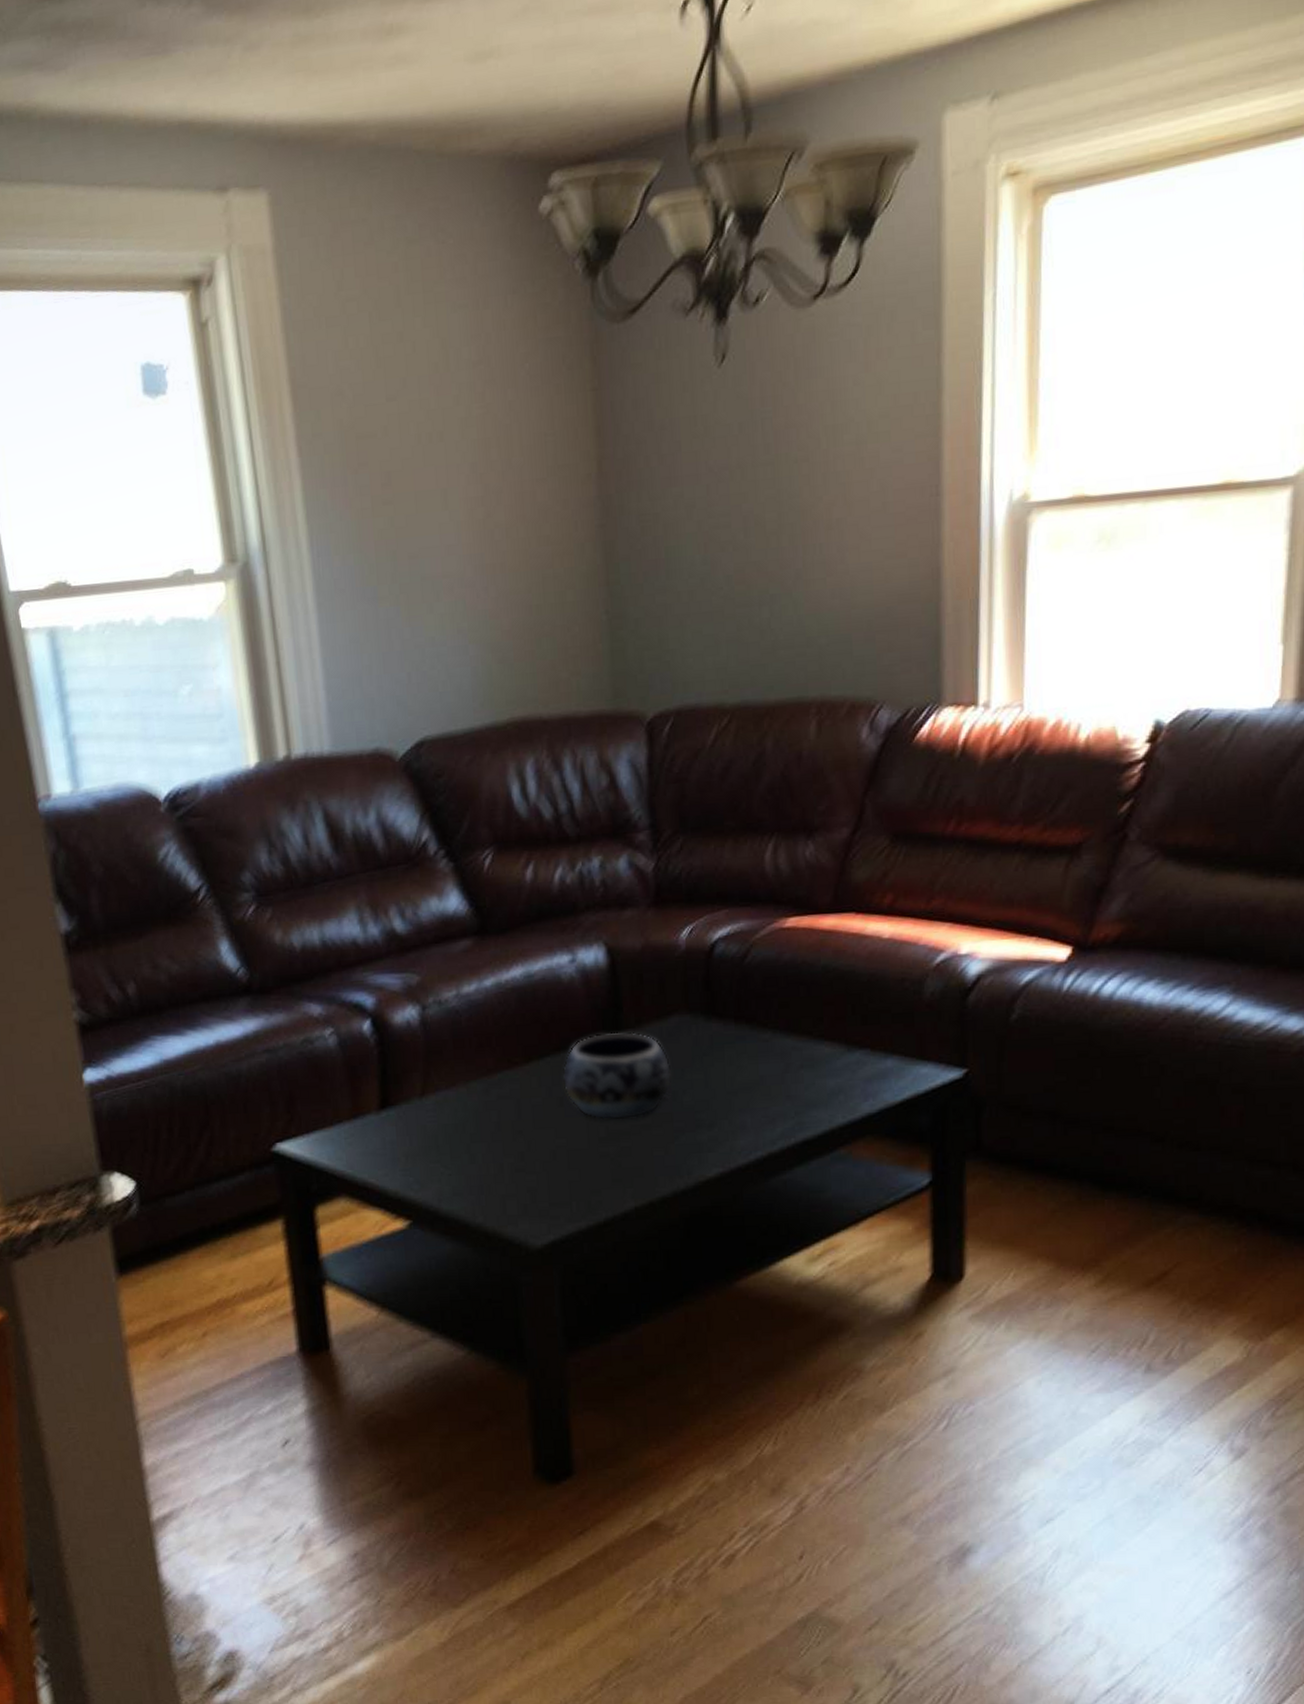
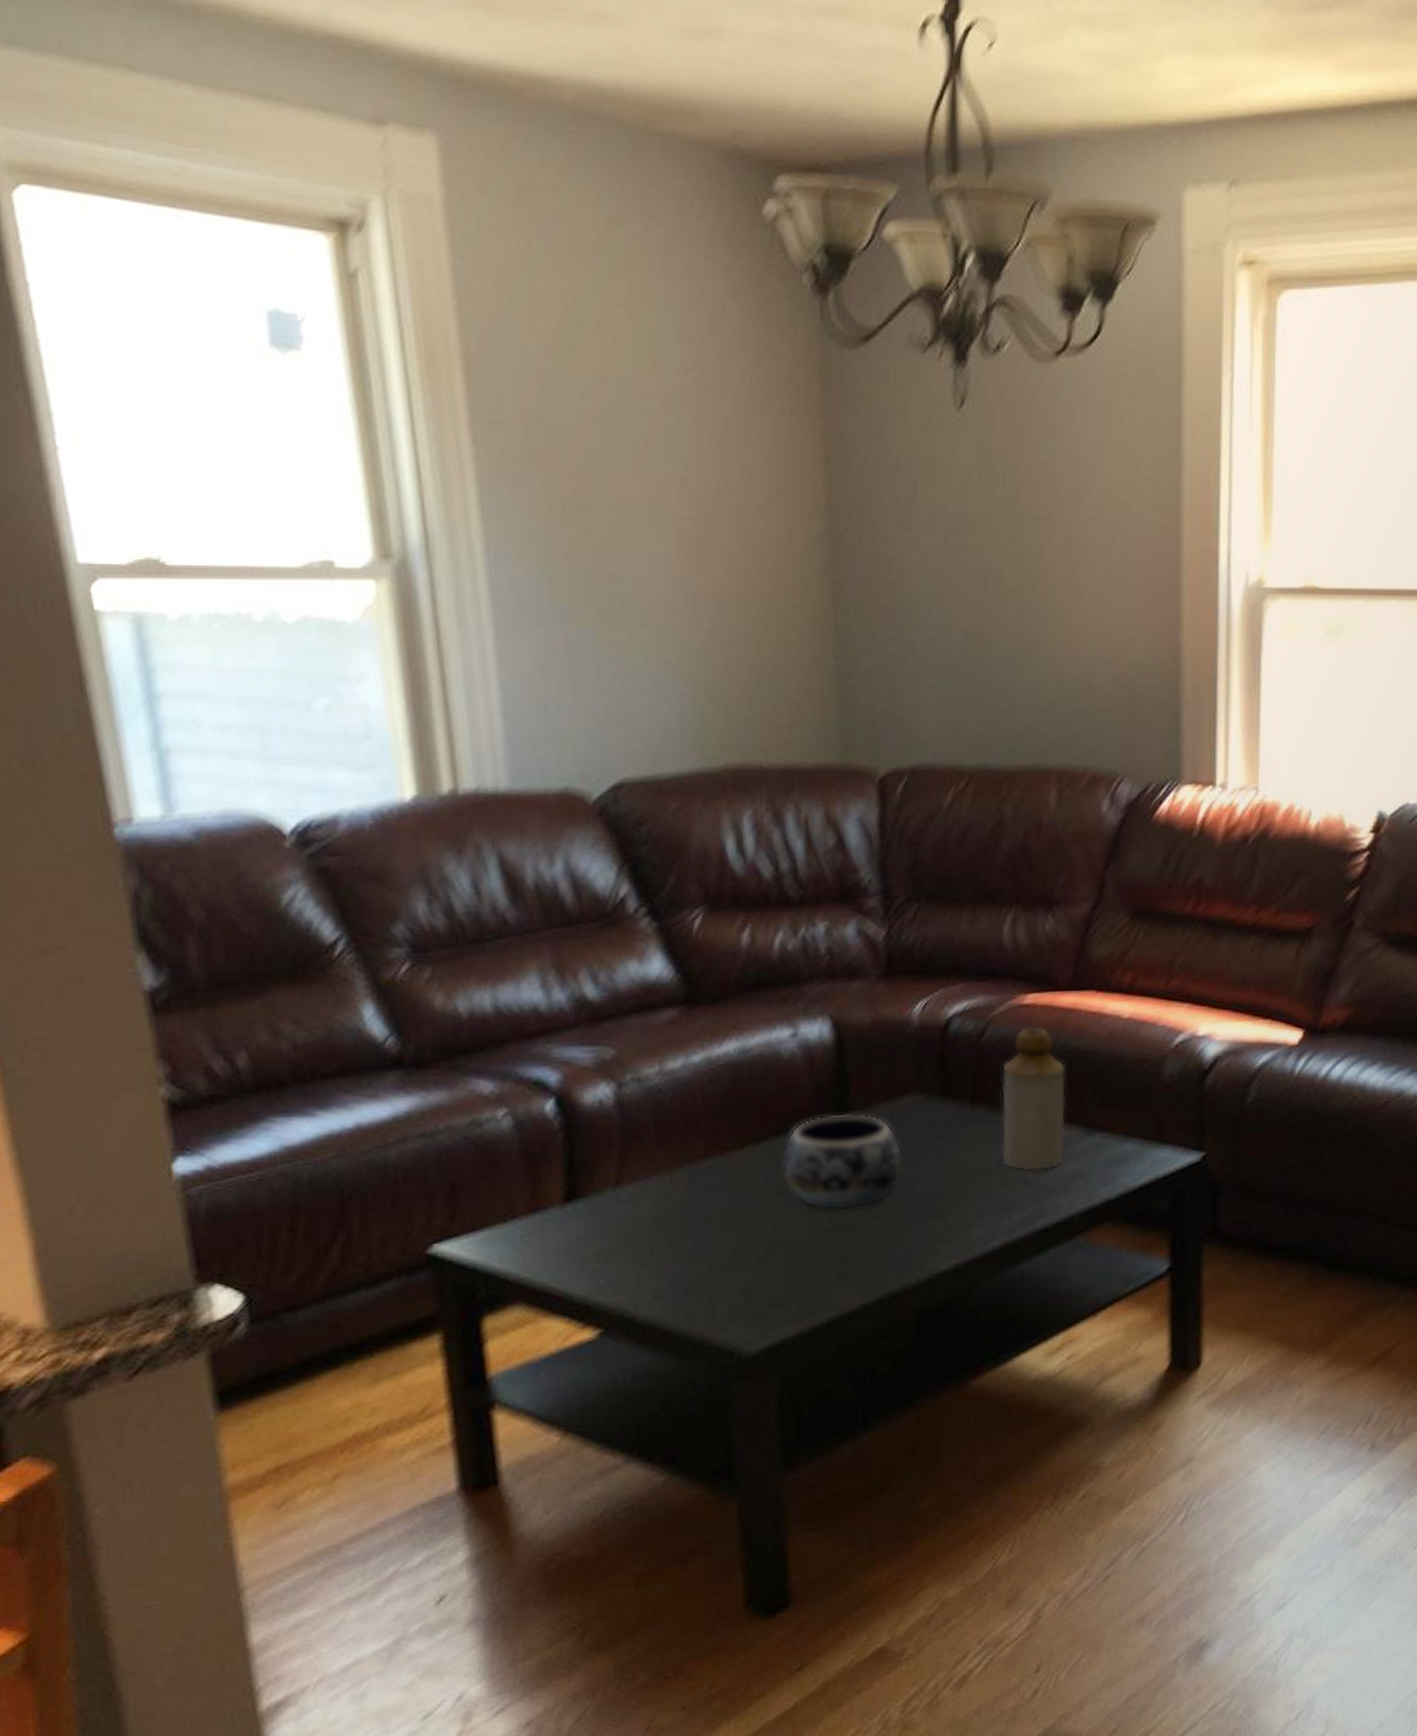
bottle: none [764,948,827,1086] -> present [1001,1027,1066,1171]

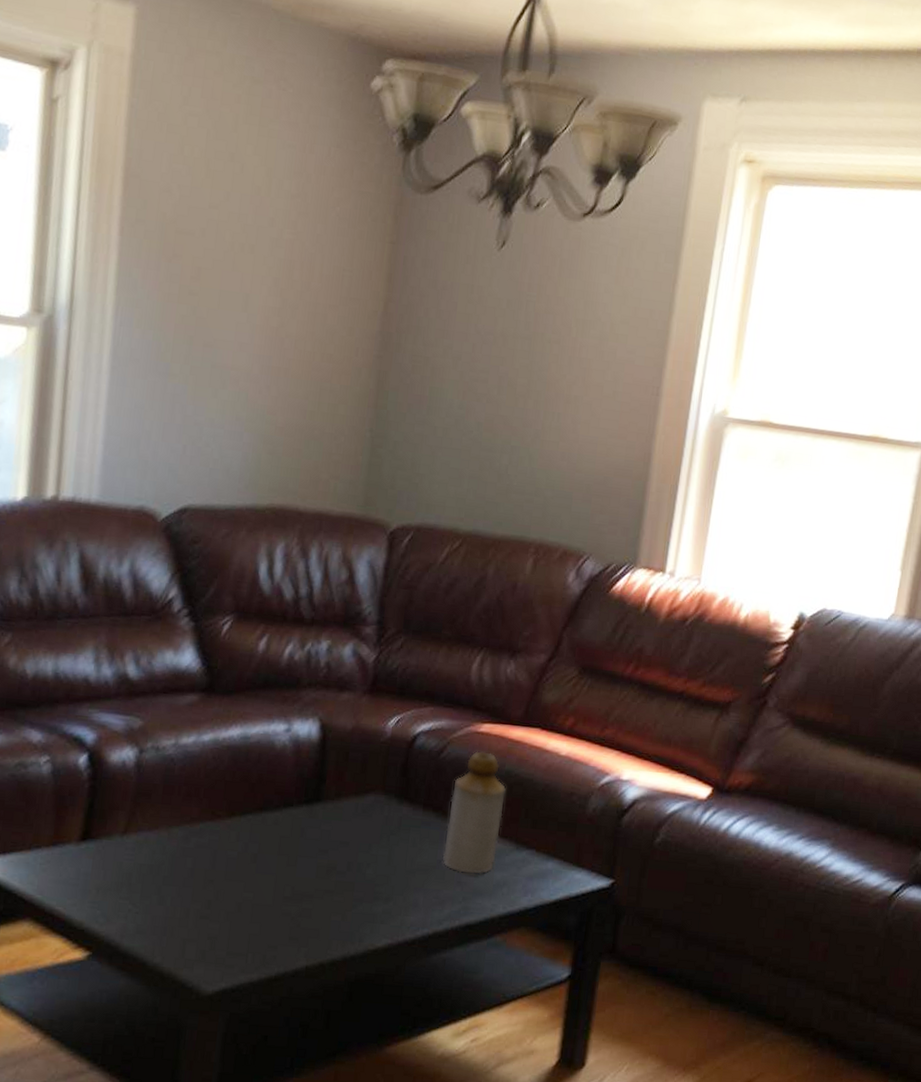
decorative bowl: present [781,1113,904,1211] -> none [259,800,361,884]

